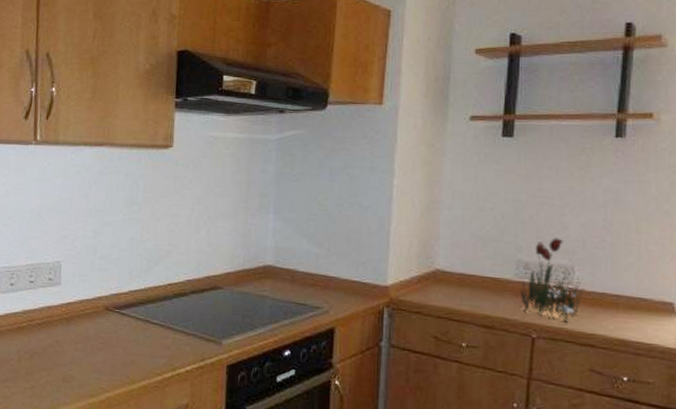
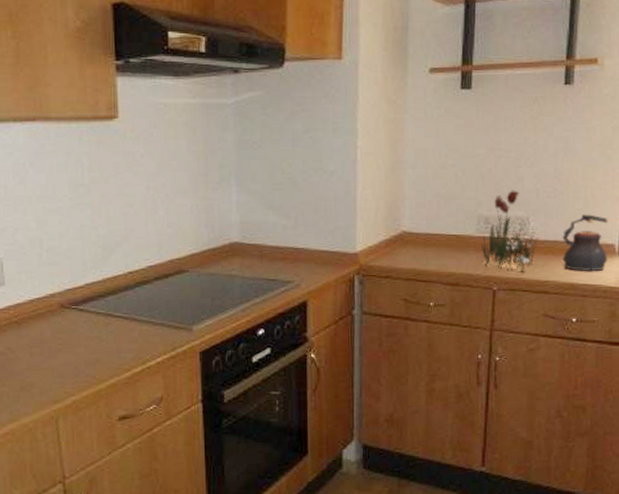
teapot: none [612,268,666,330] -> present [562,214,608,271]

